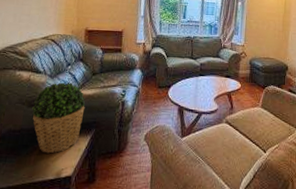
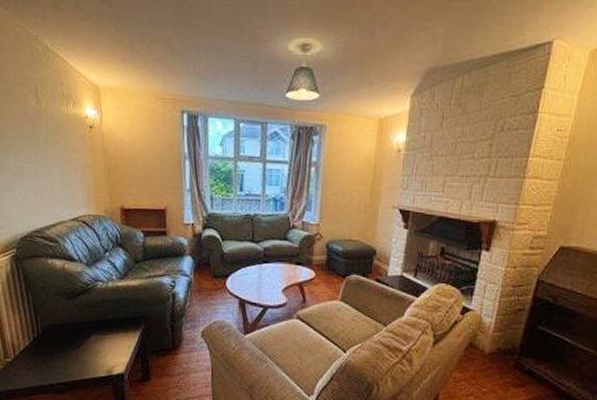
potted plant: present [32,82,85,154] -> none [70,271,131,350]

